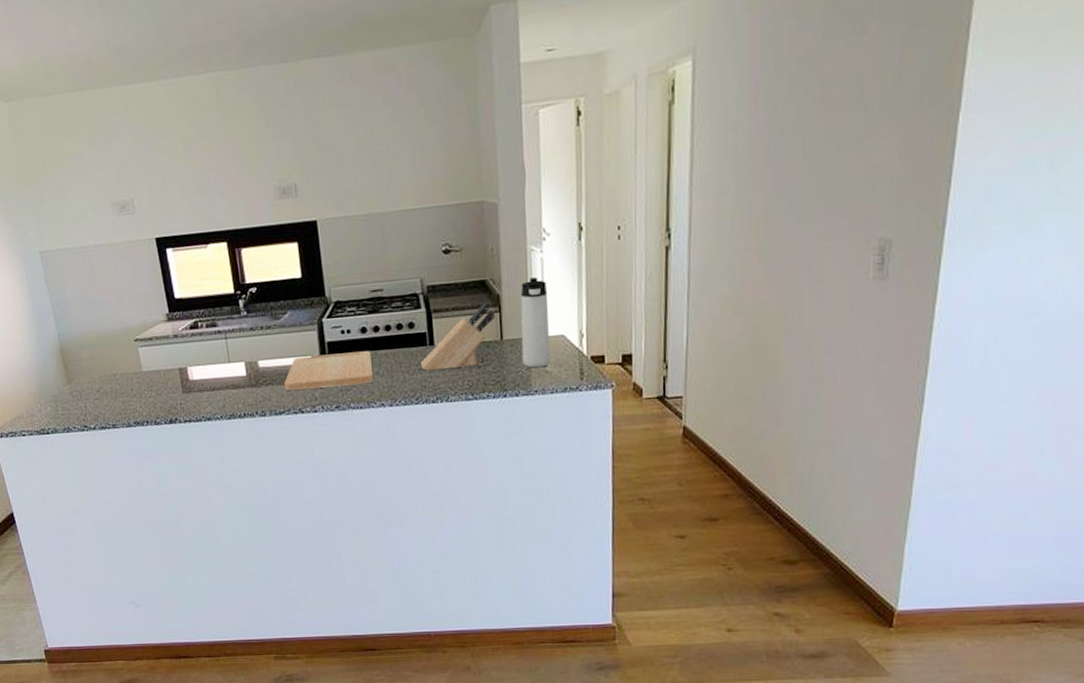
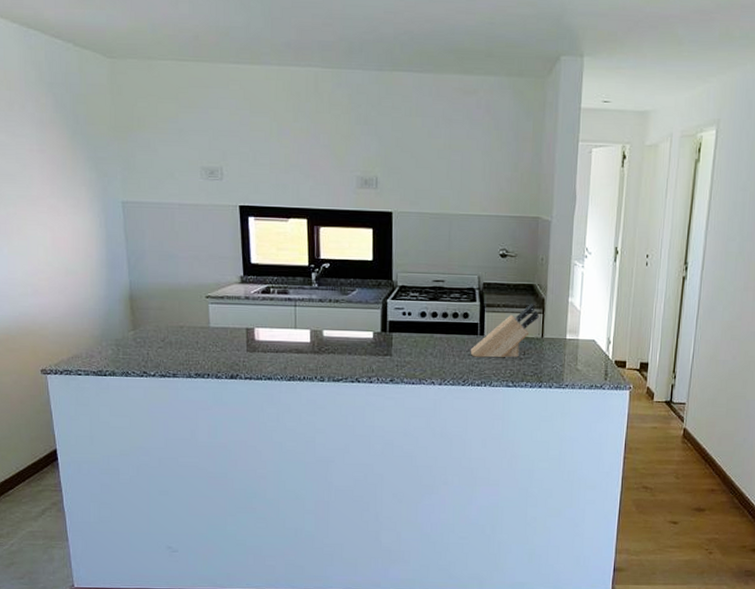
cutting board: present [284,351,373,390] -> none [345,331,427,362]
thermos bottle: present [520,277,550,368] -> none [558,288,585,366]

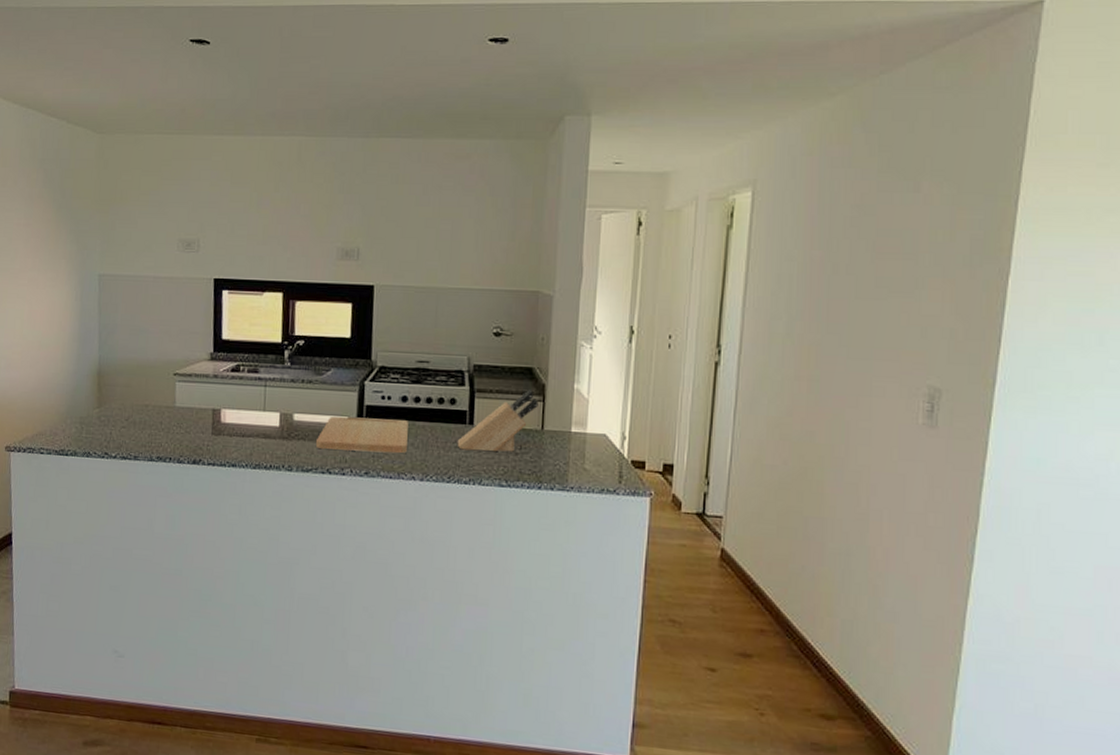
cutting board: none [345,331,427,362] -> present [316,416,408,453]

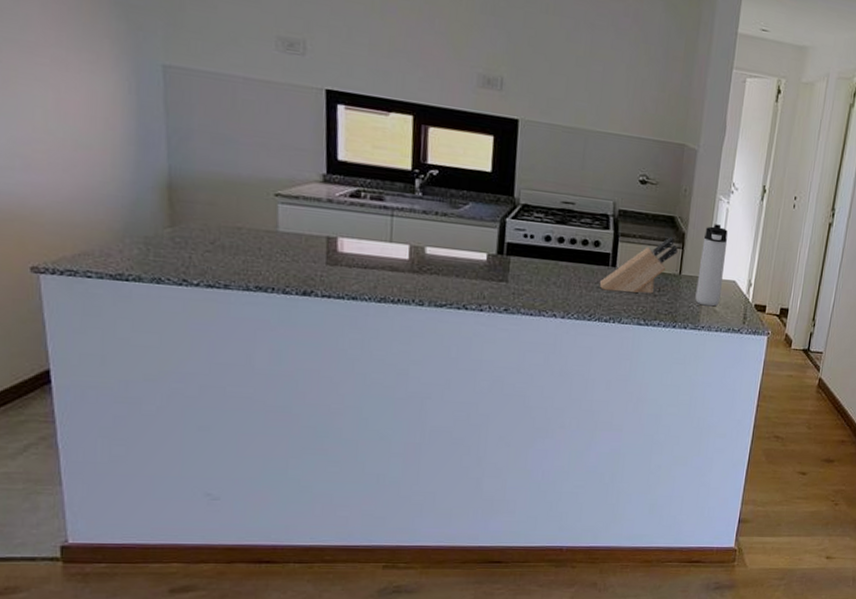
cutting board: present [316,416,408,453] -> none [451,251,551,291]
thermos bottle: none [561,372,594,464] -> present [695,224,728,307]

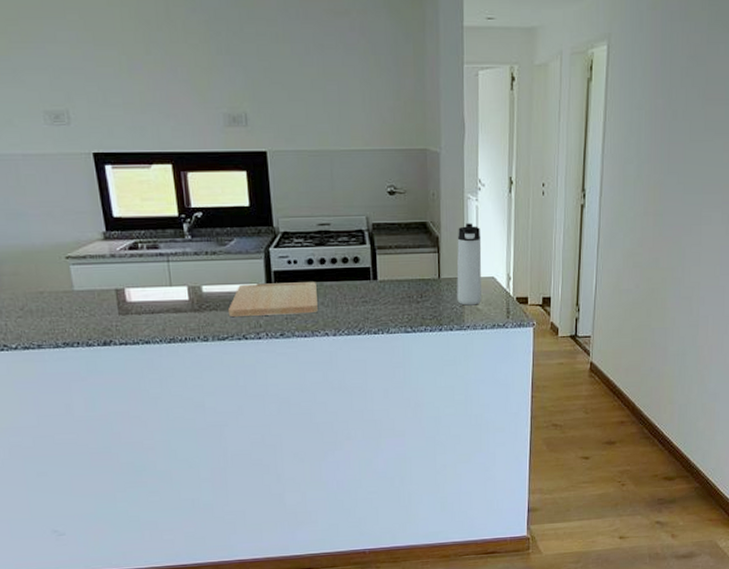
cutting board: none [451,251,551,291] -> present [229,282,318,317]
knife block: present [599,236,678,294] -> none [363,242,434,304]

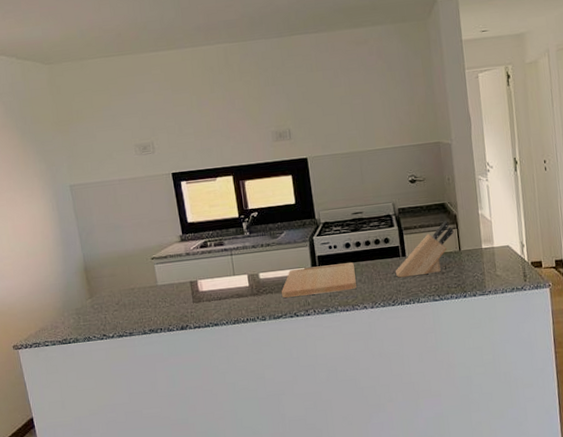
knife block: none [363,242,434,304] -> present [395,220,454,278]
thermos bottle: present [456,223,482,306] -> none [473,200,500,273]

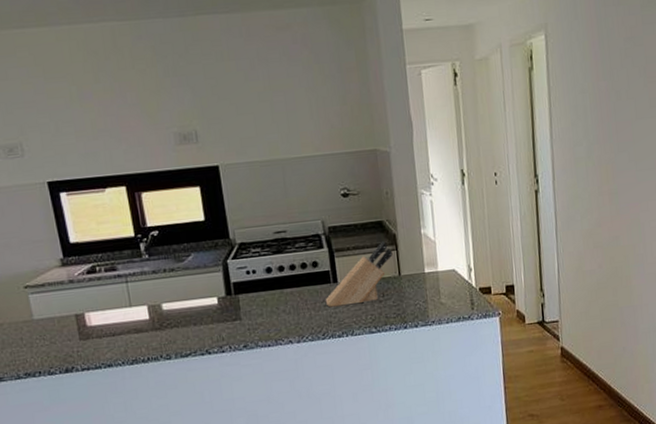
cutting board: present [282,262,357,298] -> none [190,290,280,332]

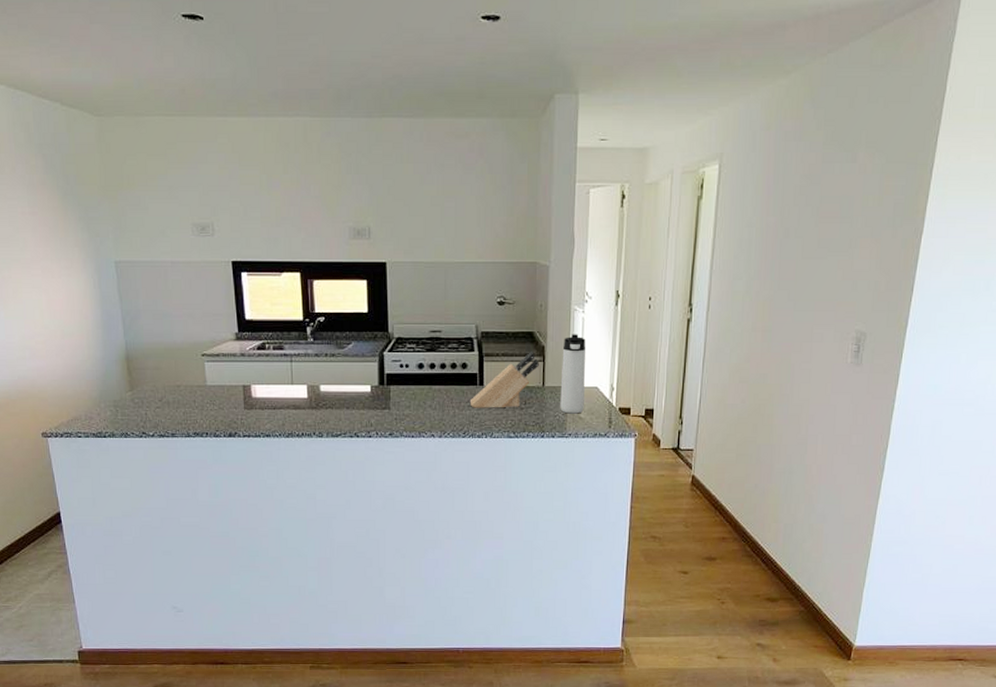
thermos bottle: none [414,218,444,301] -> present [560,334,586,414]

